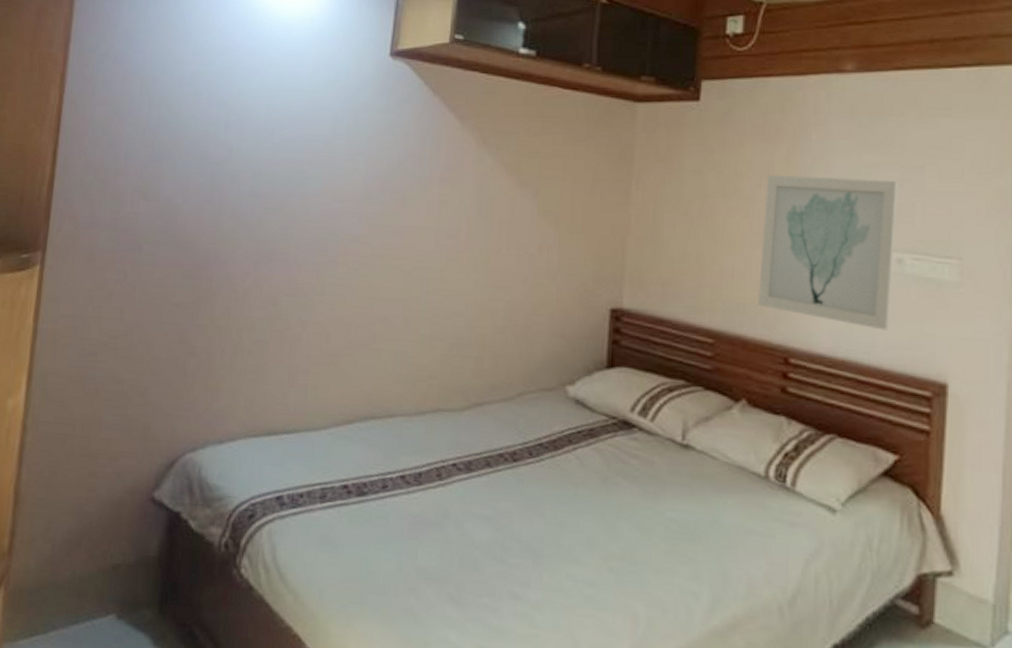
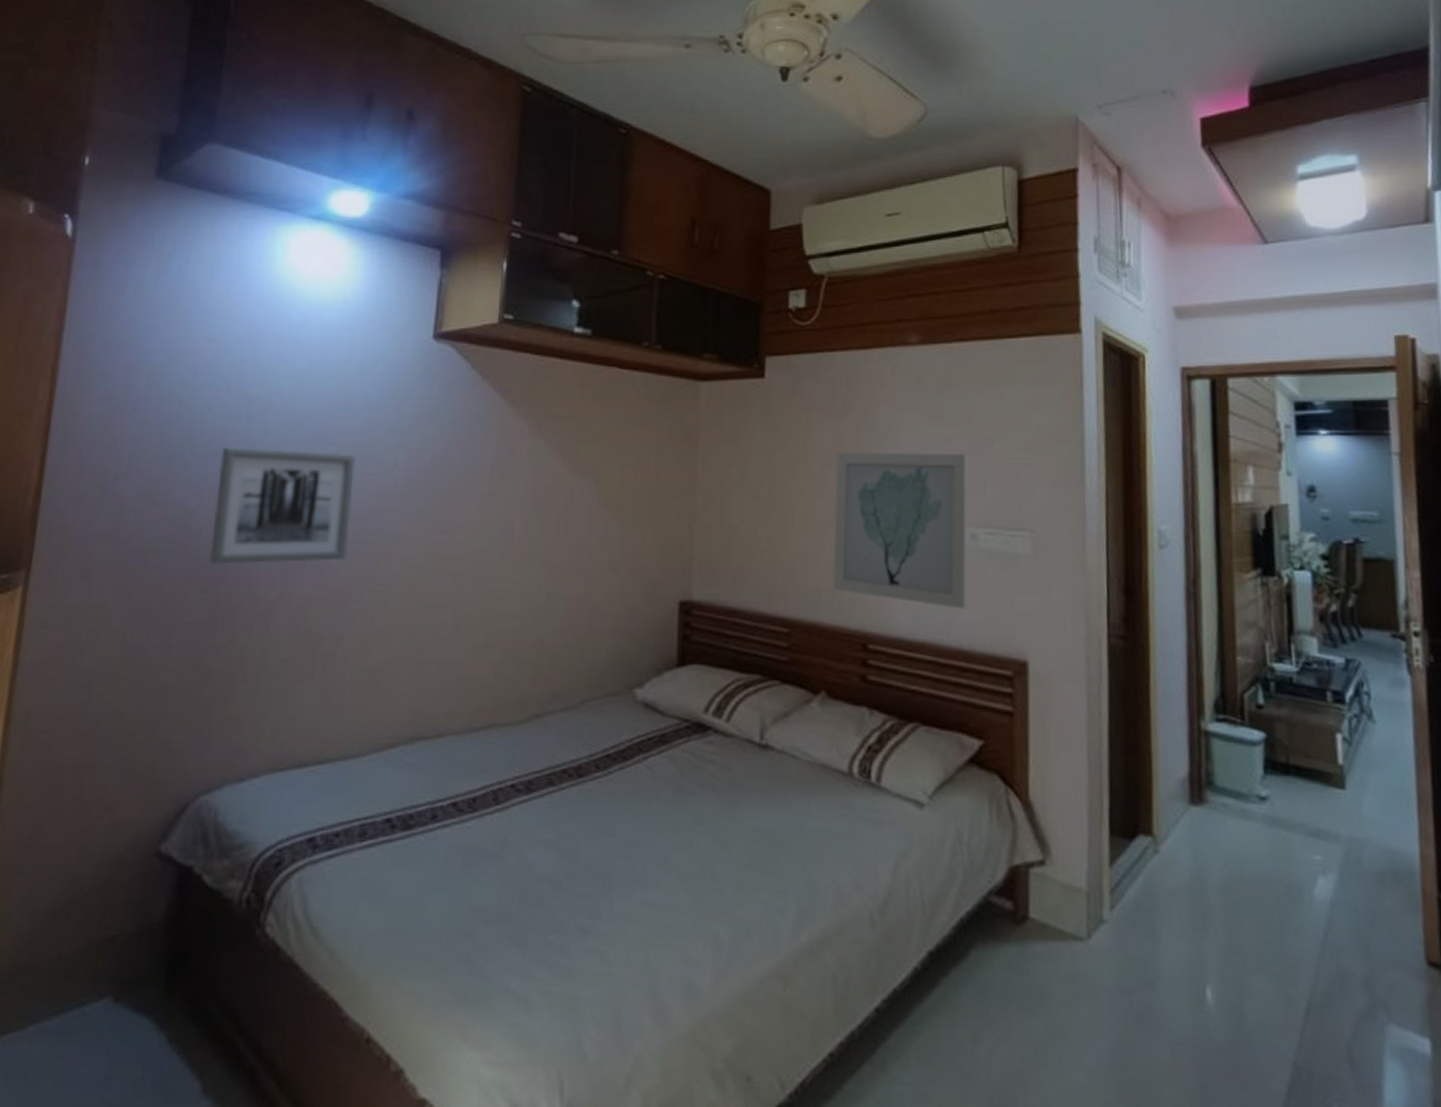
wall art: none [194,150,320,256] -> present [209,446,356,565]

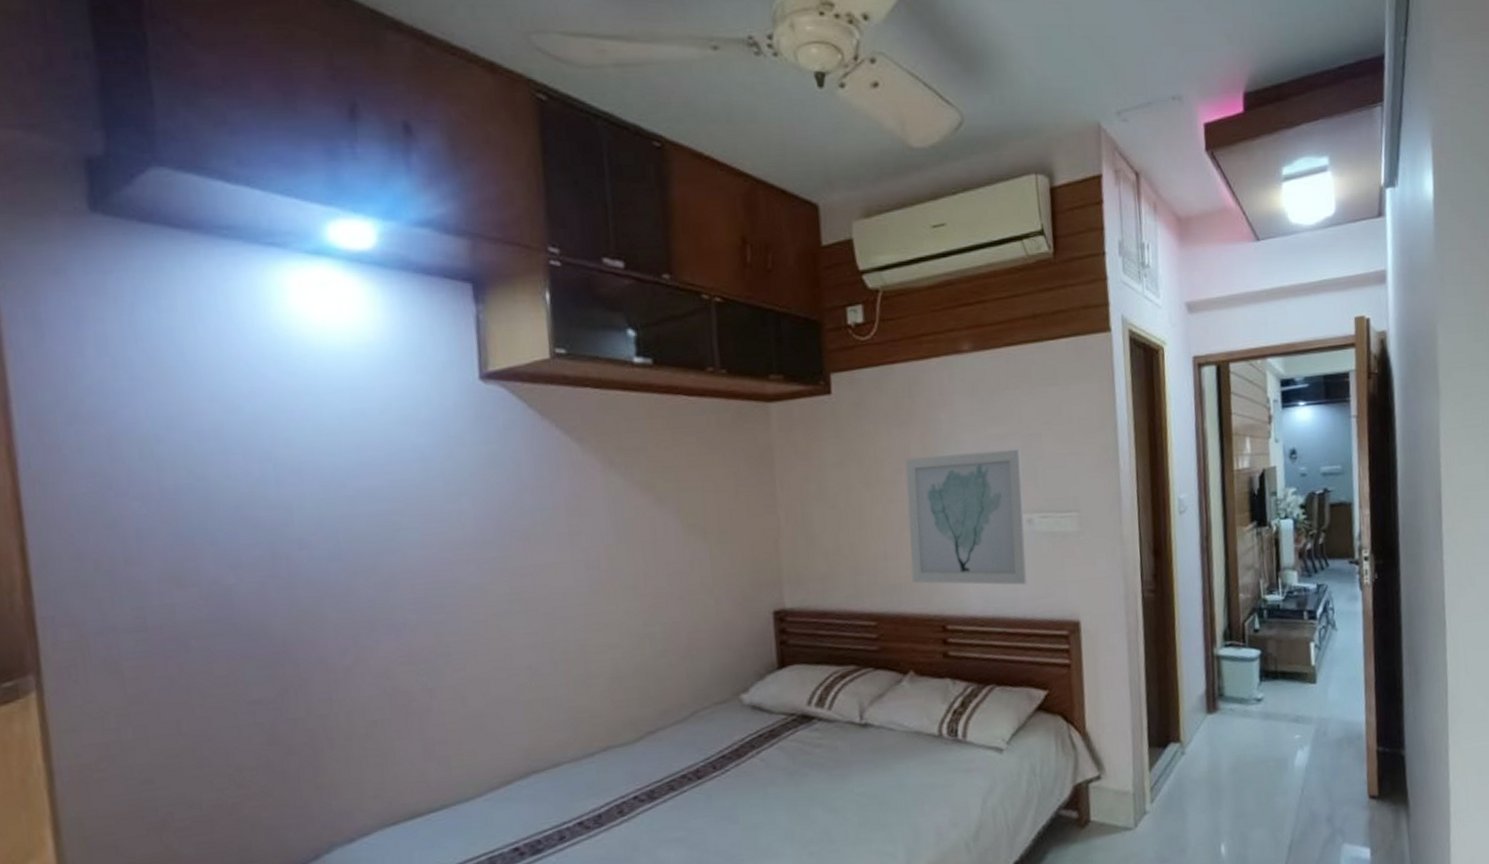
wall art: present [209,446,356,565] -> none [253,509,424,639]

